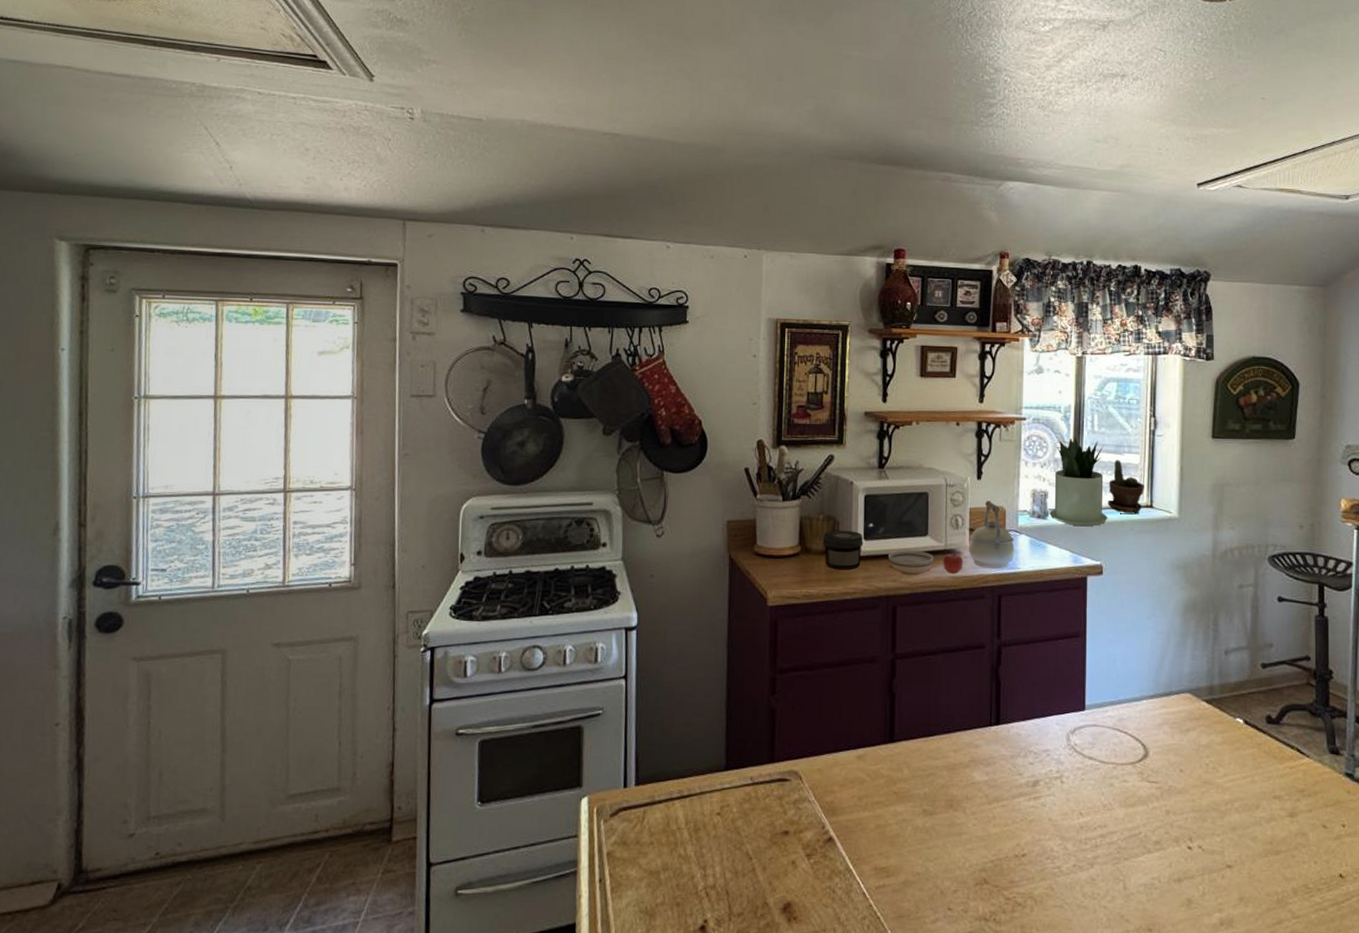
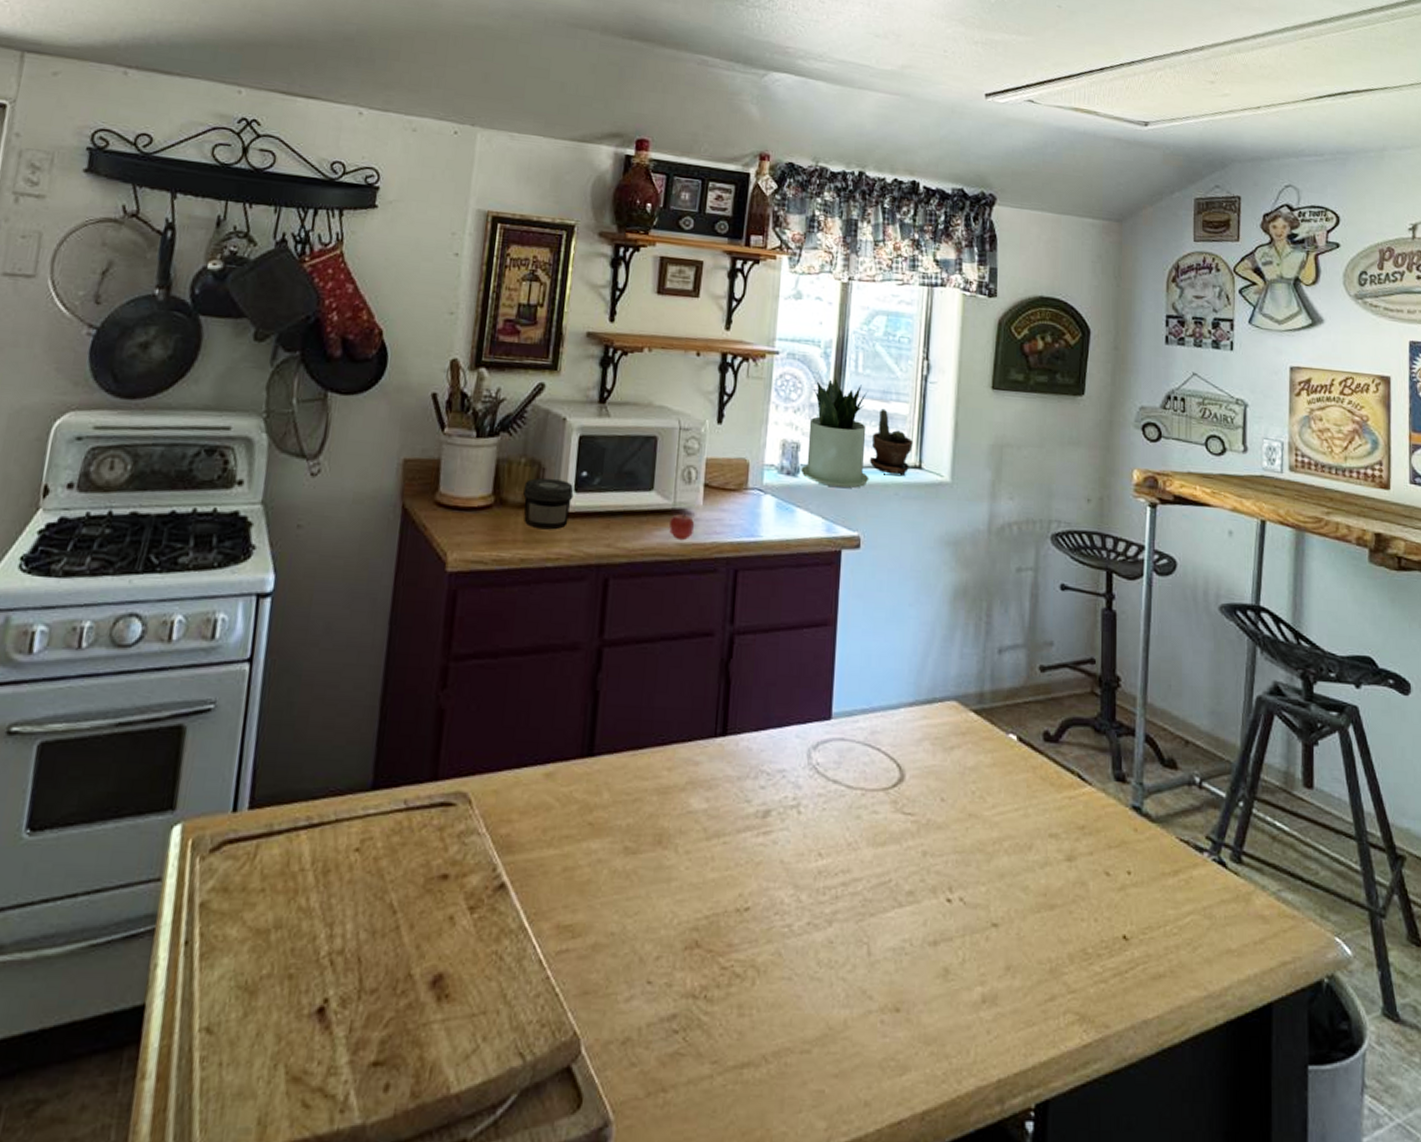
bowl: present [887,550,934,576] -> none [602,506,659,541]
kettle: present [969,501,1015,570] -> none [702,450,758,537]

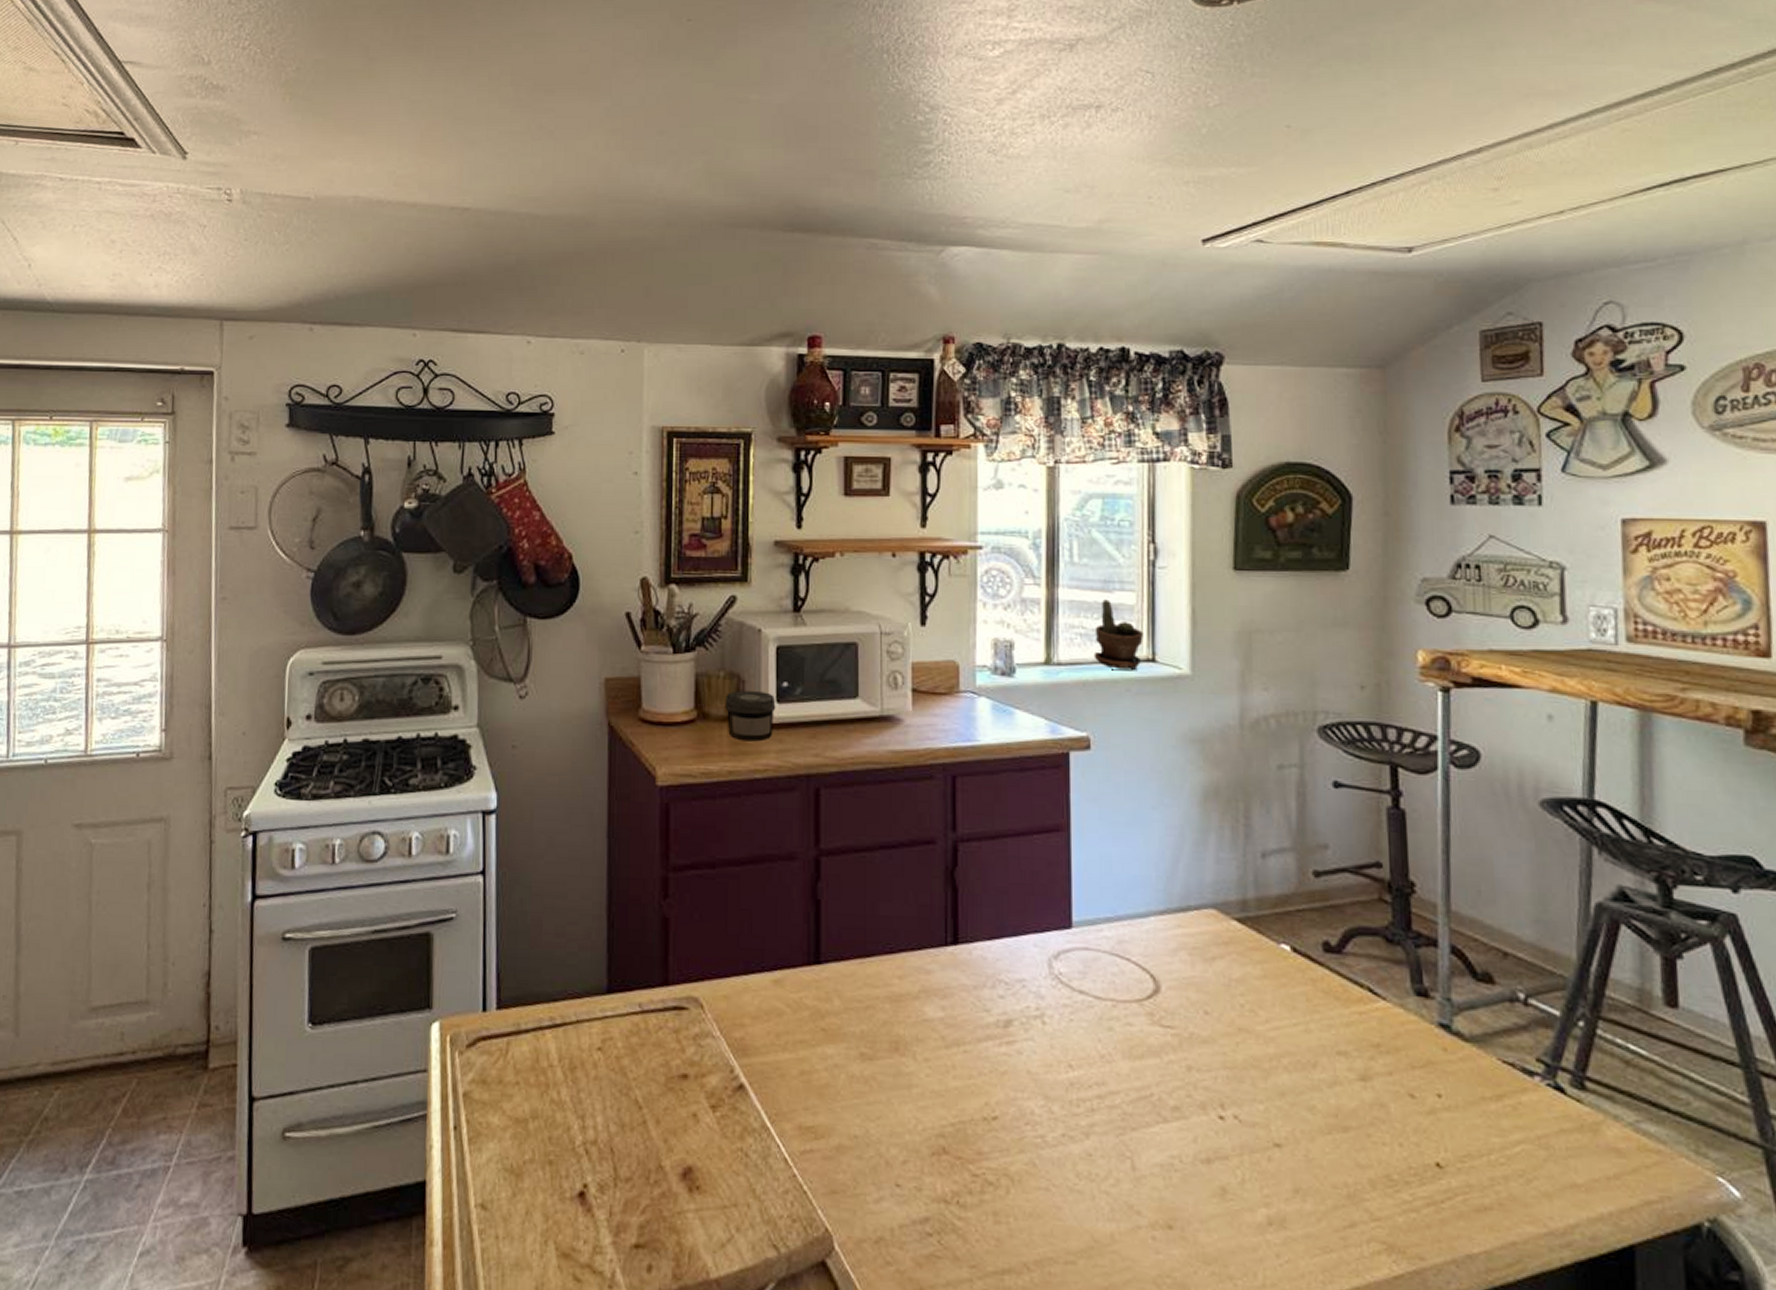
fruit: present [669,513,695,541] -> none [879,720,906,748]
planter: present [800,378,869,488] -> none [1016,570,1096,686]

